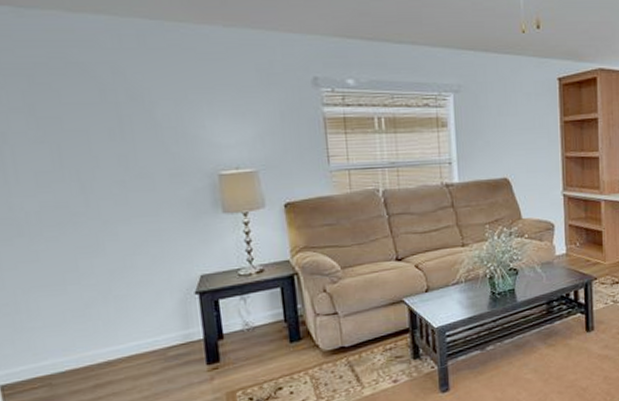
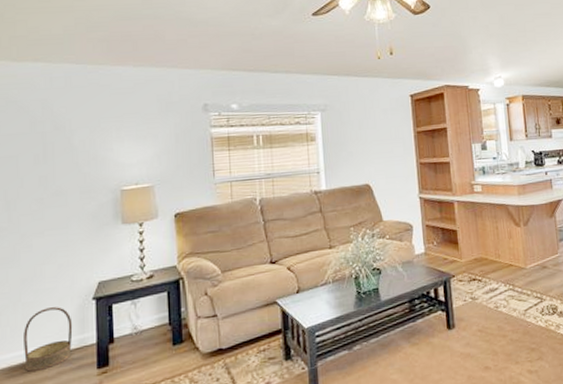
basket: none [118,300,177,367] -> present [24,307,73,372]

